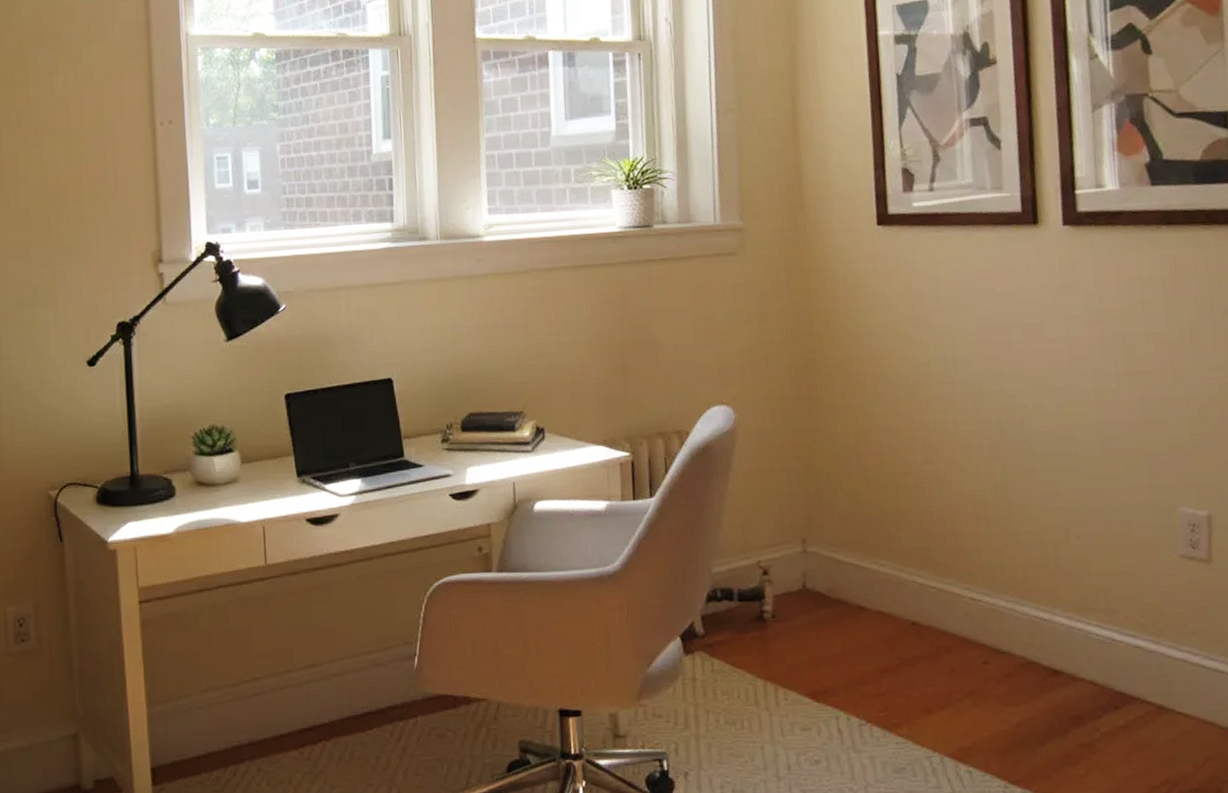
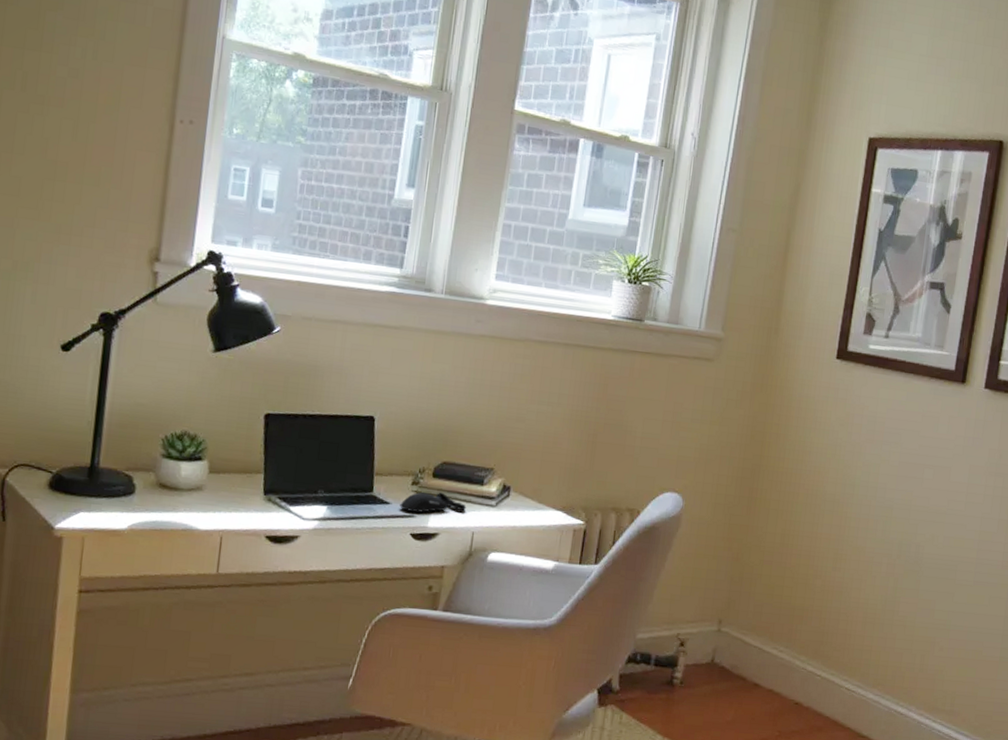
computer mouse: none [433,445,502,471] -> present [400,492,467,513]

